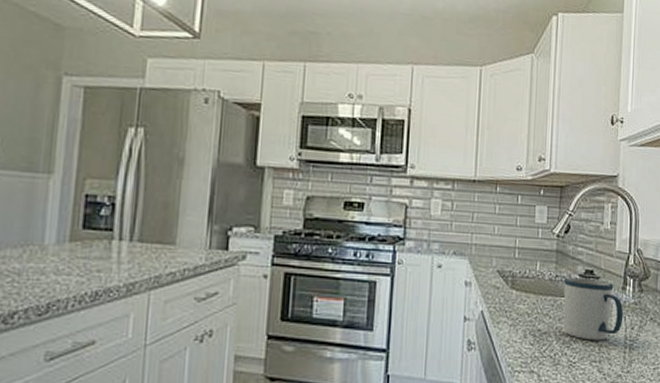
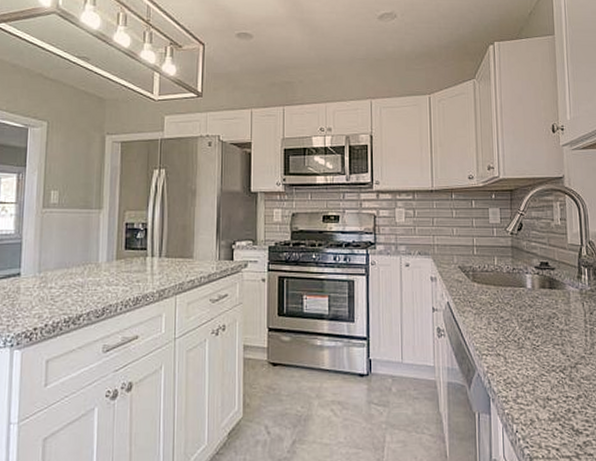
mug: present [563,277,624,341] -> none [521,269,582,326]

